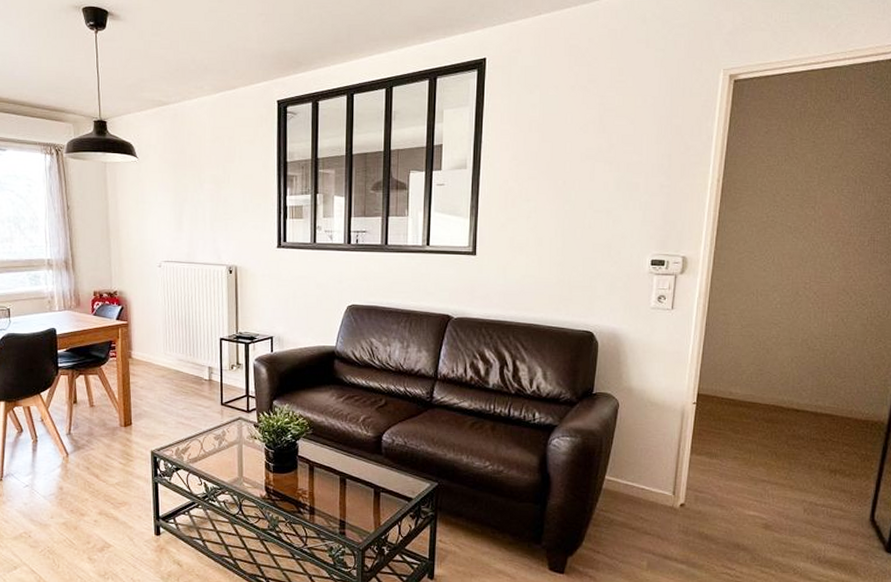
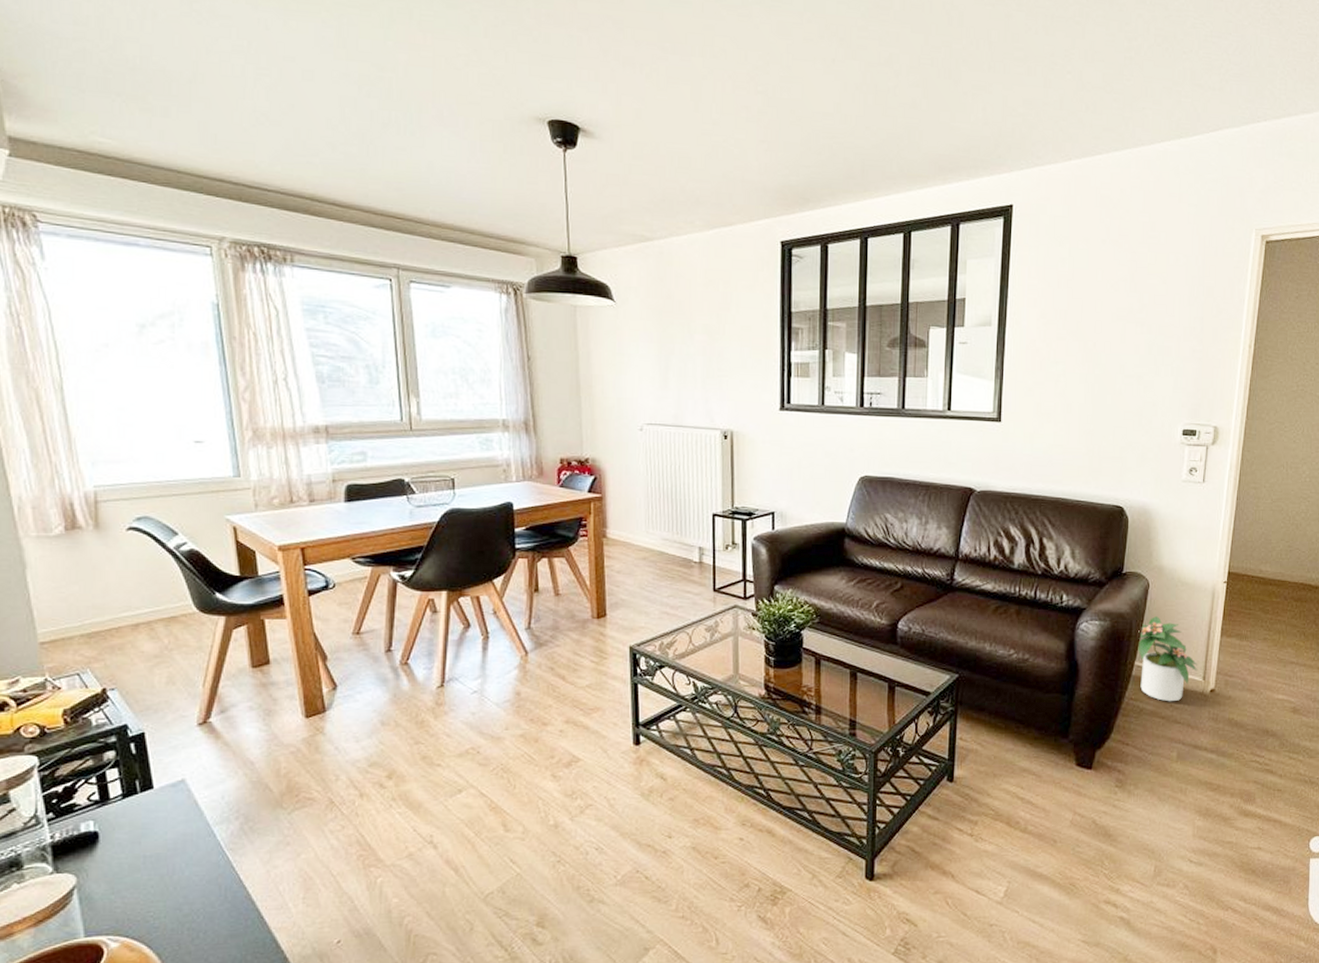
potted plant: none [608,434,668,514] -> present [1138,616,1198,702]

